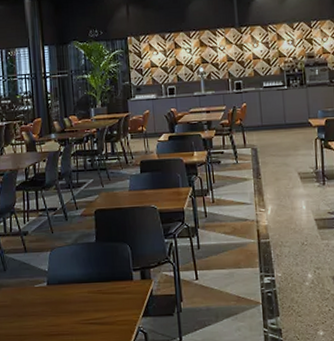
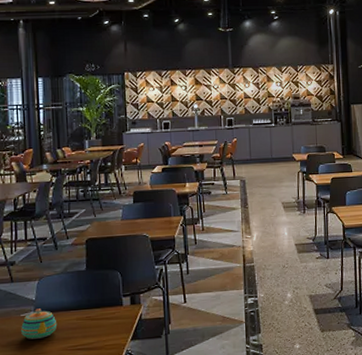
teapot: none [35,280,70,311] -> present [21,308,58,340]

